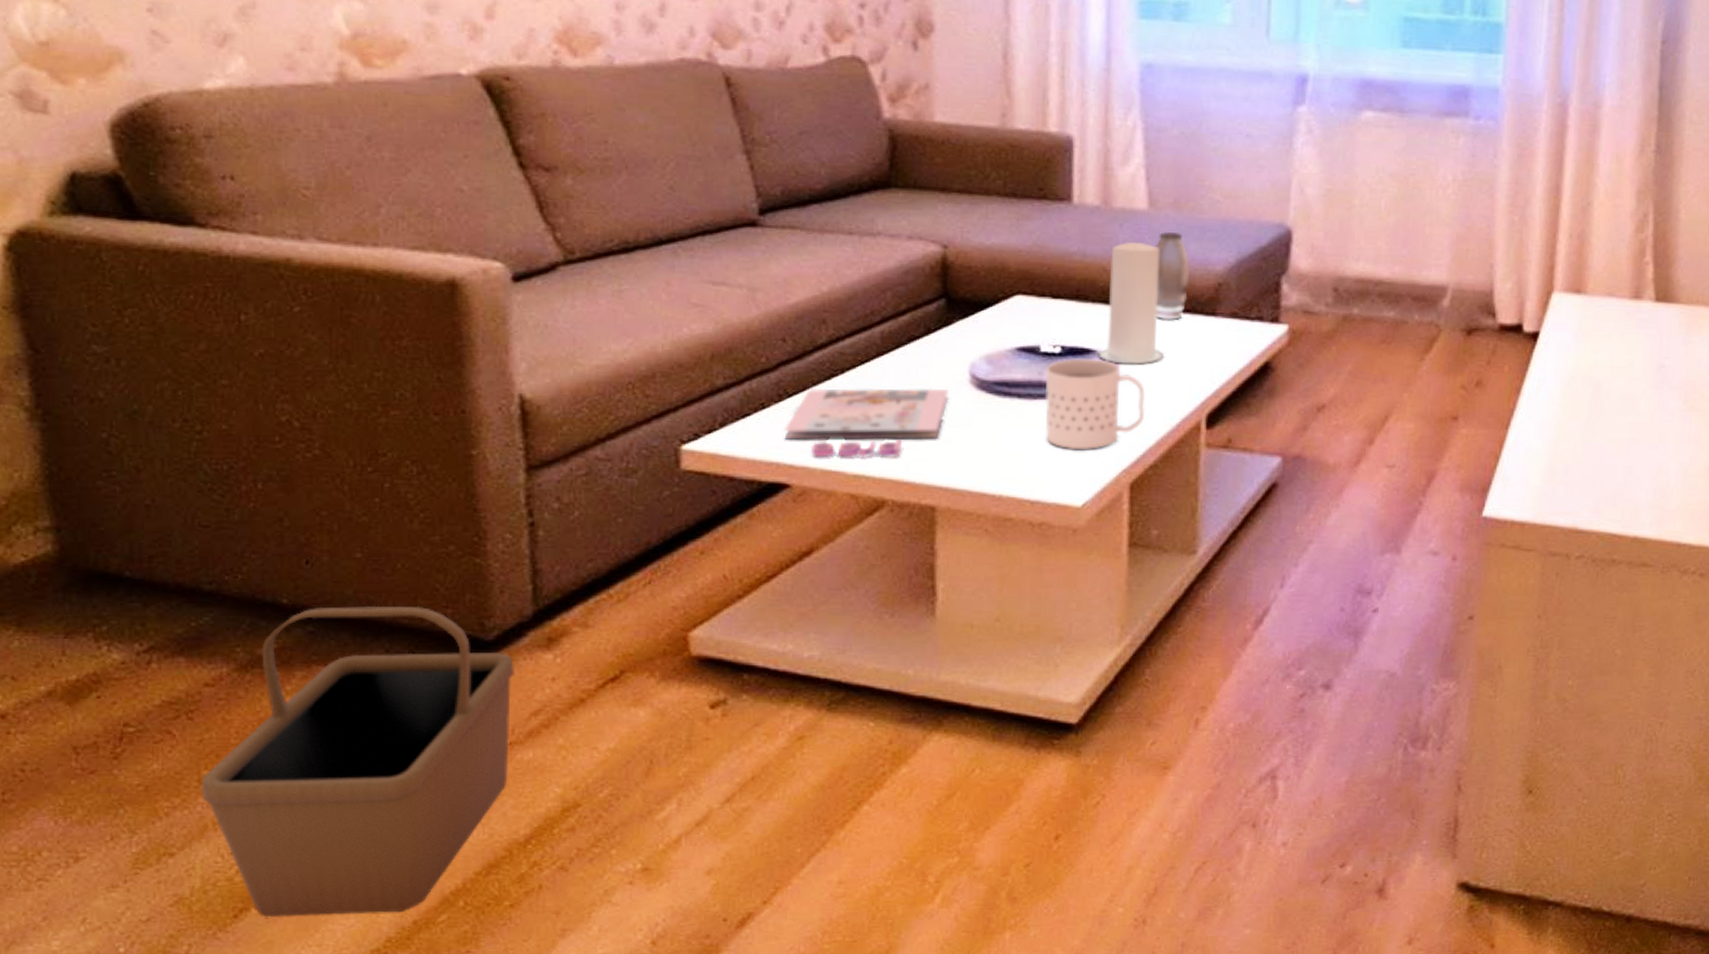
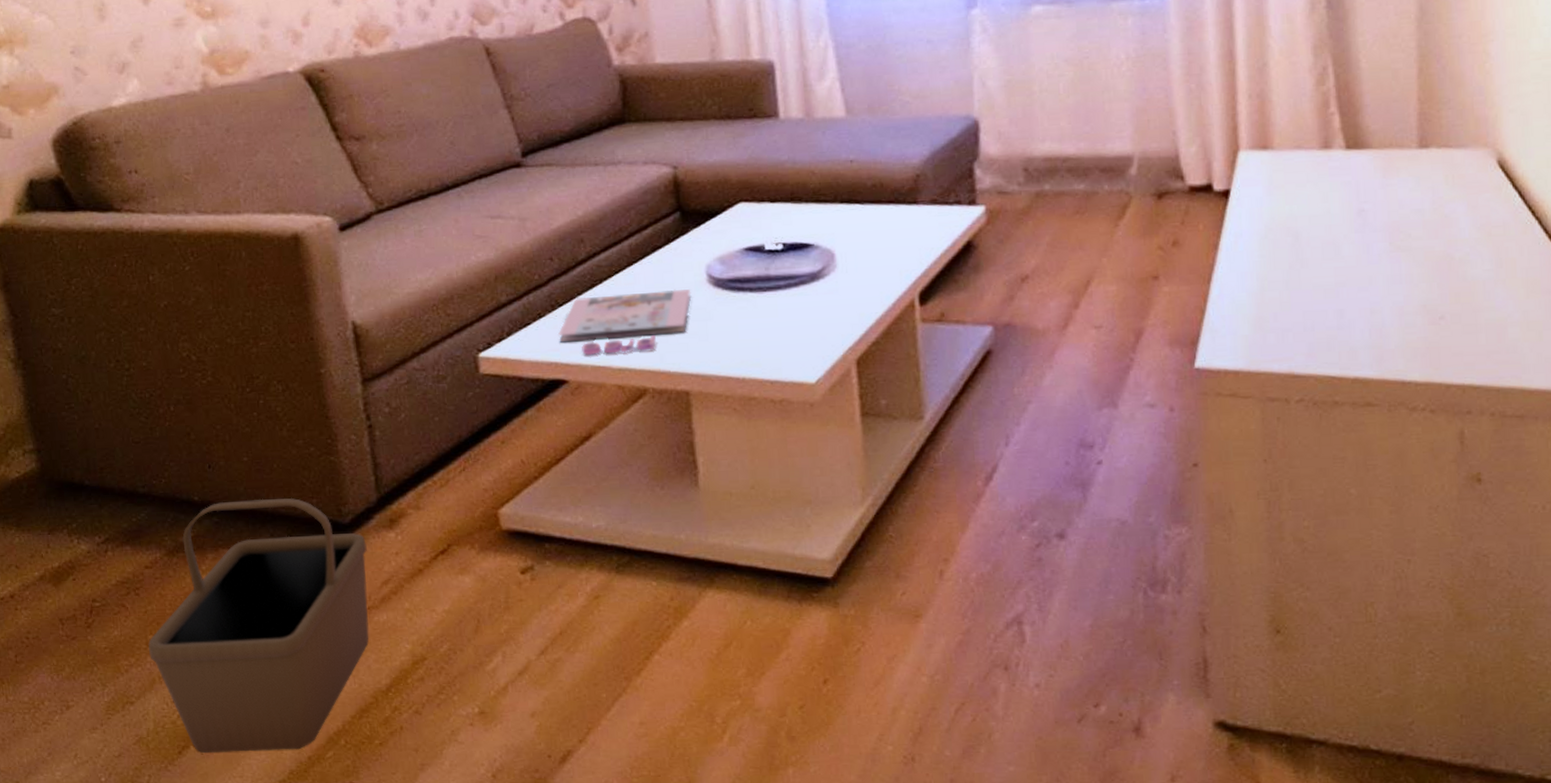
mug: present [1045,357,1145,450] -> none [771,251,862,334]
candle: present [1098,241,1164,365] -> none [816,145,874,255]
vase: present [1155,232,1190,321] -> none [856,134,890,213]

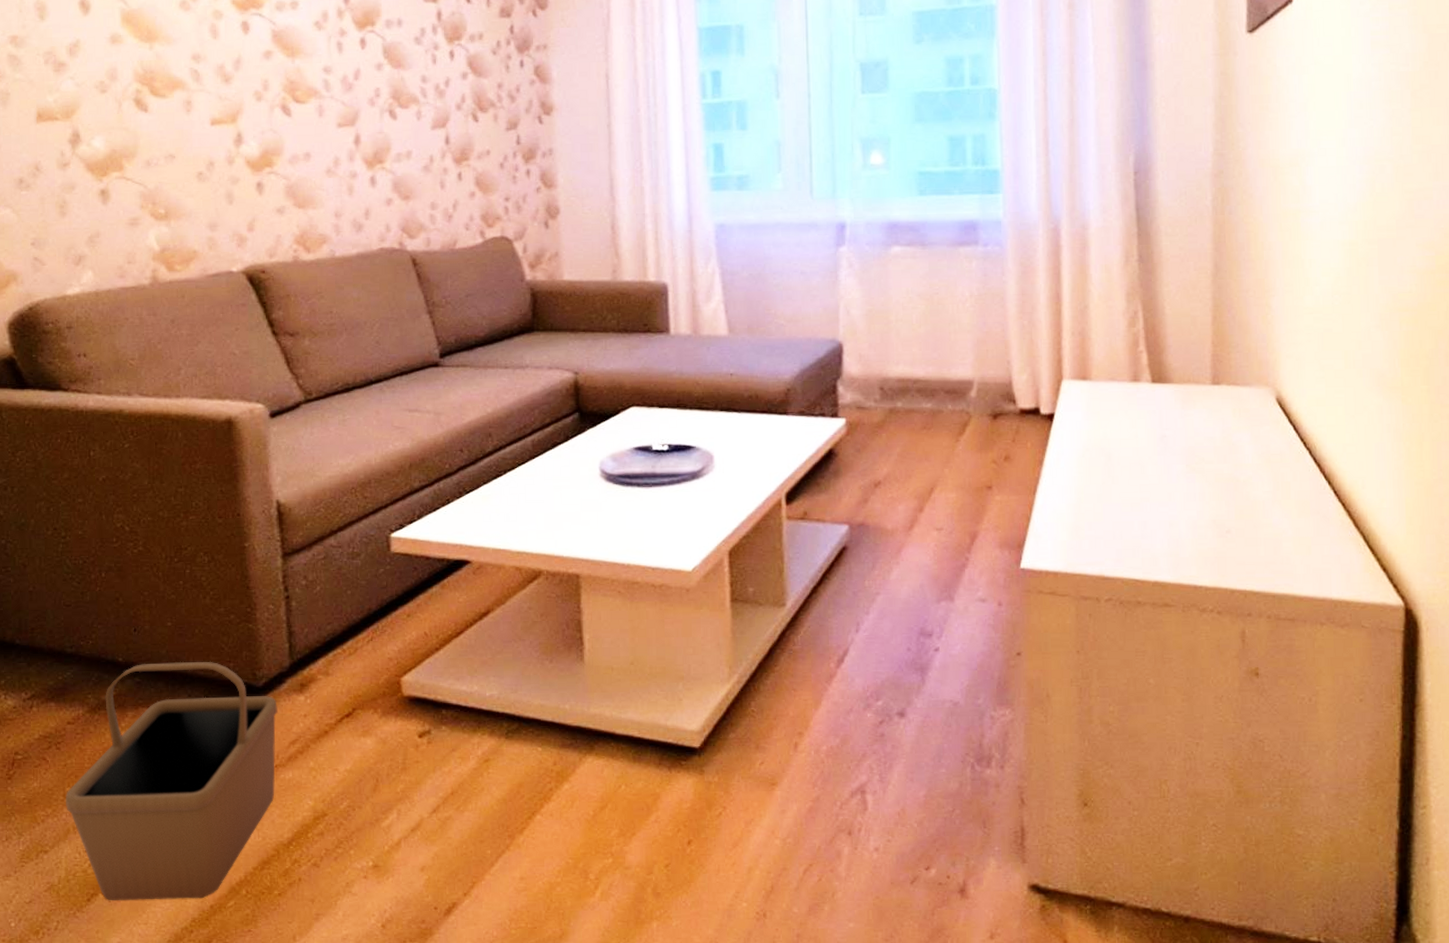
magazine: present [558,289,692,356] -> none [464,482,586,539]

